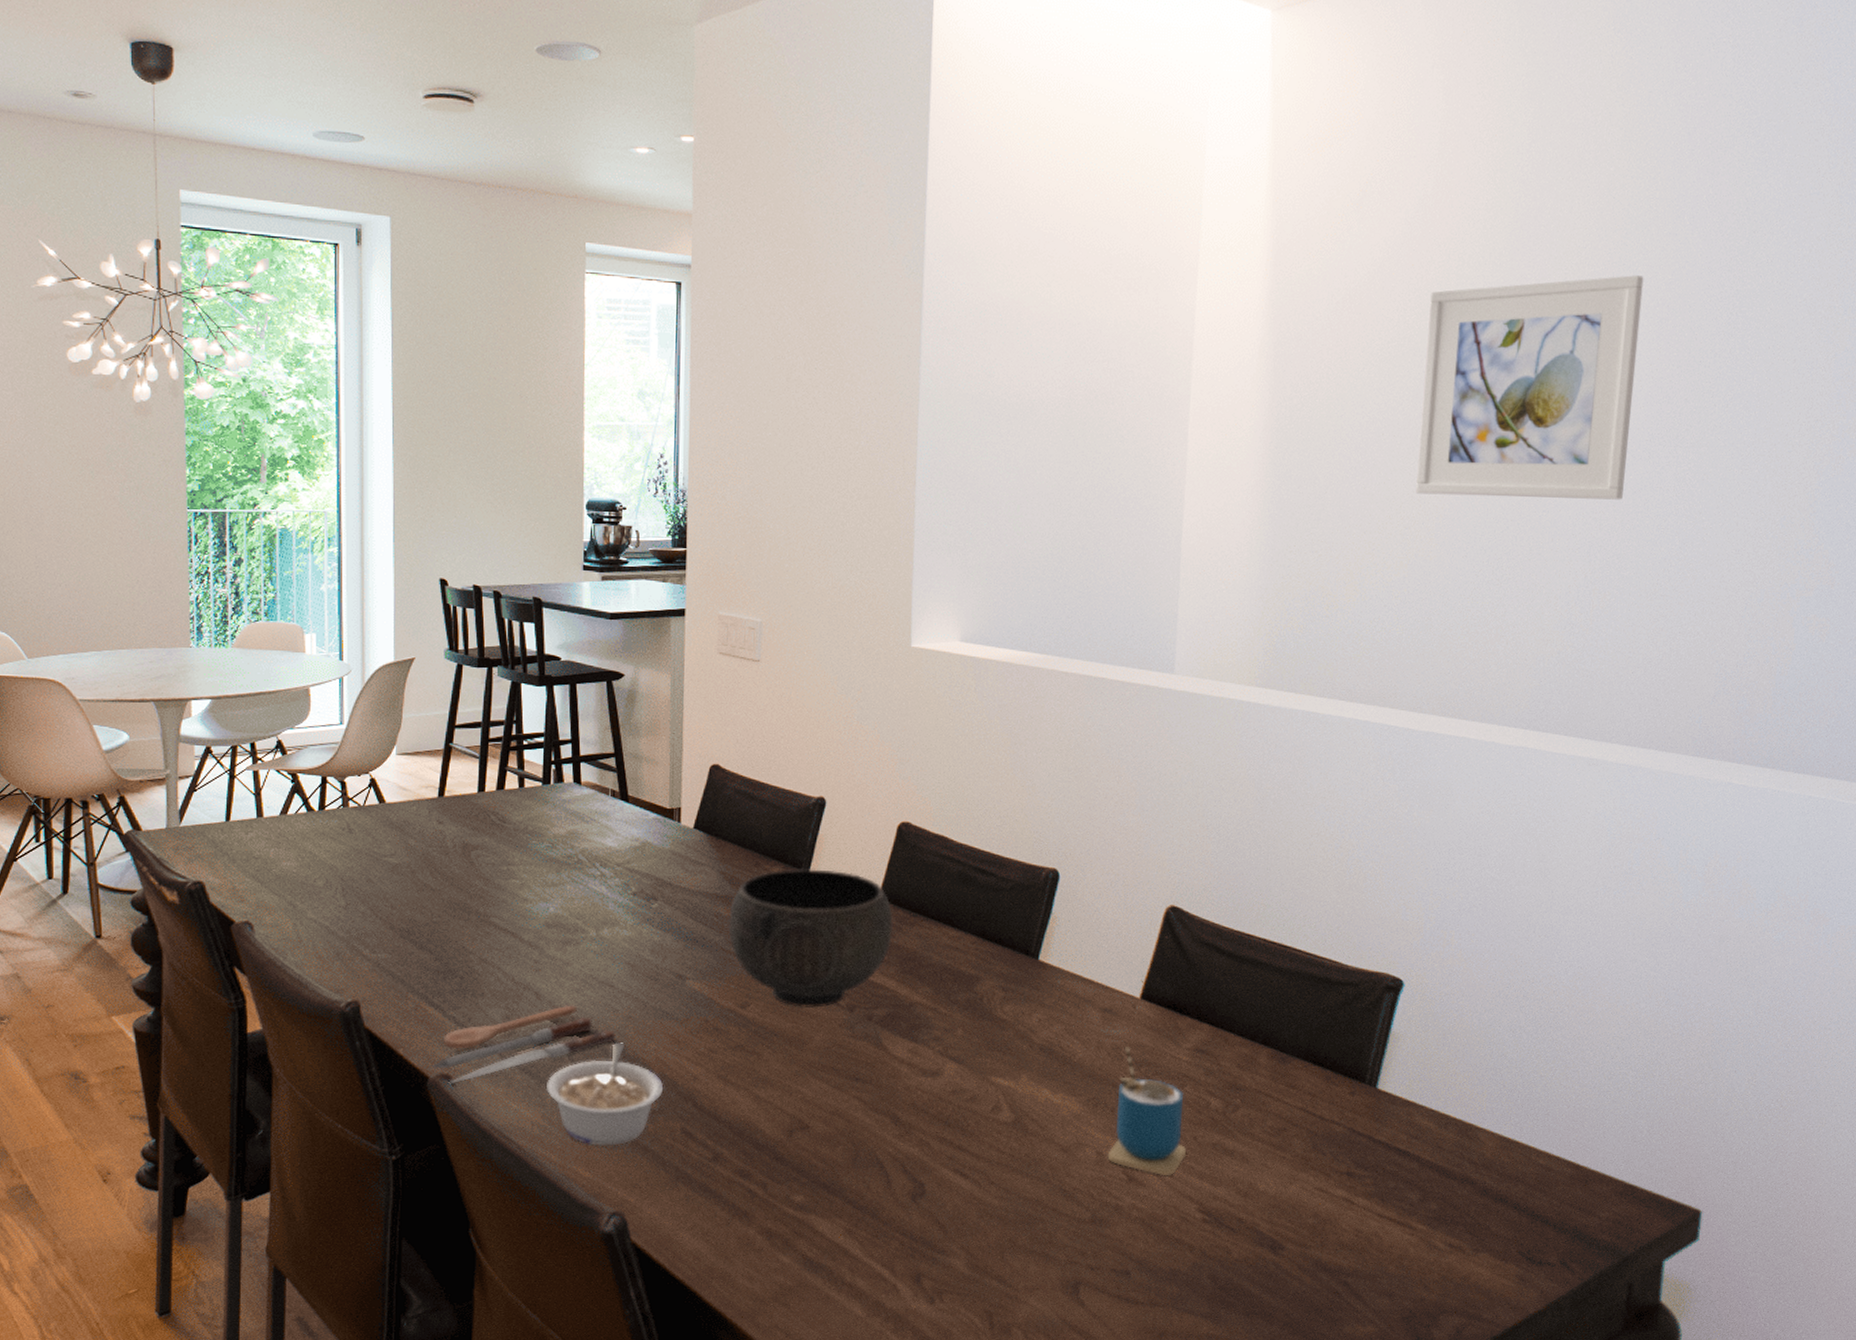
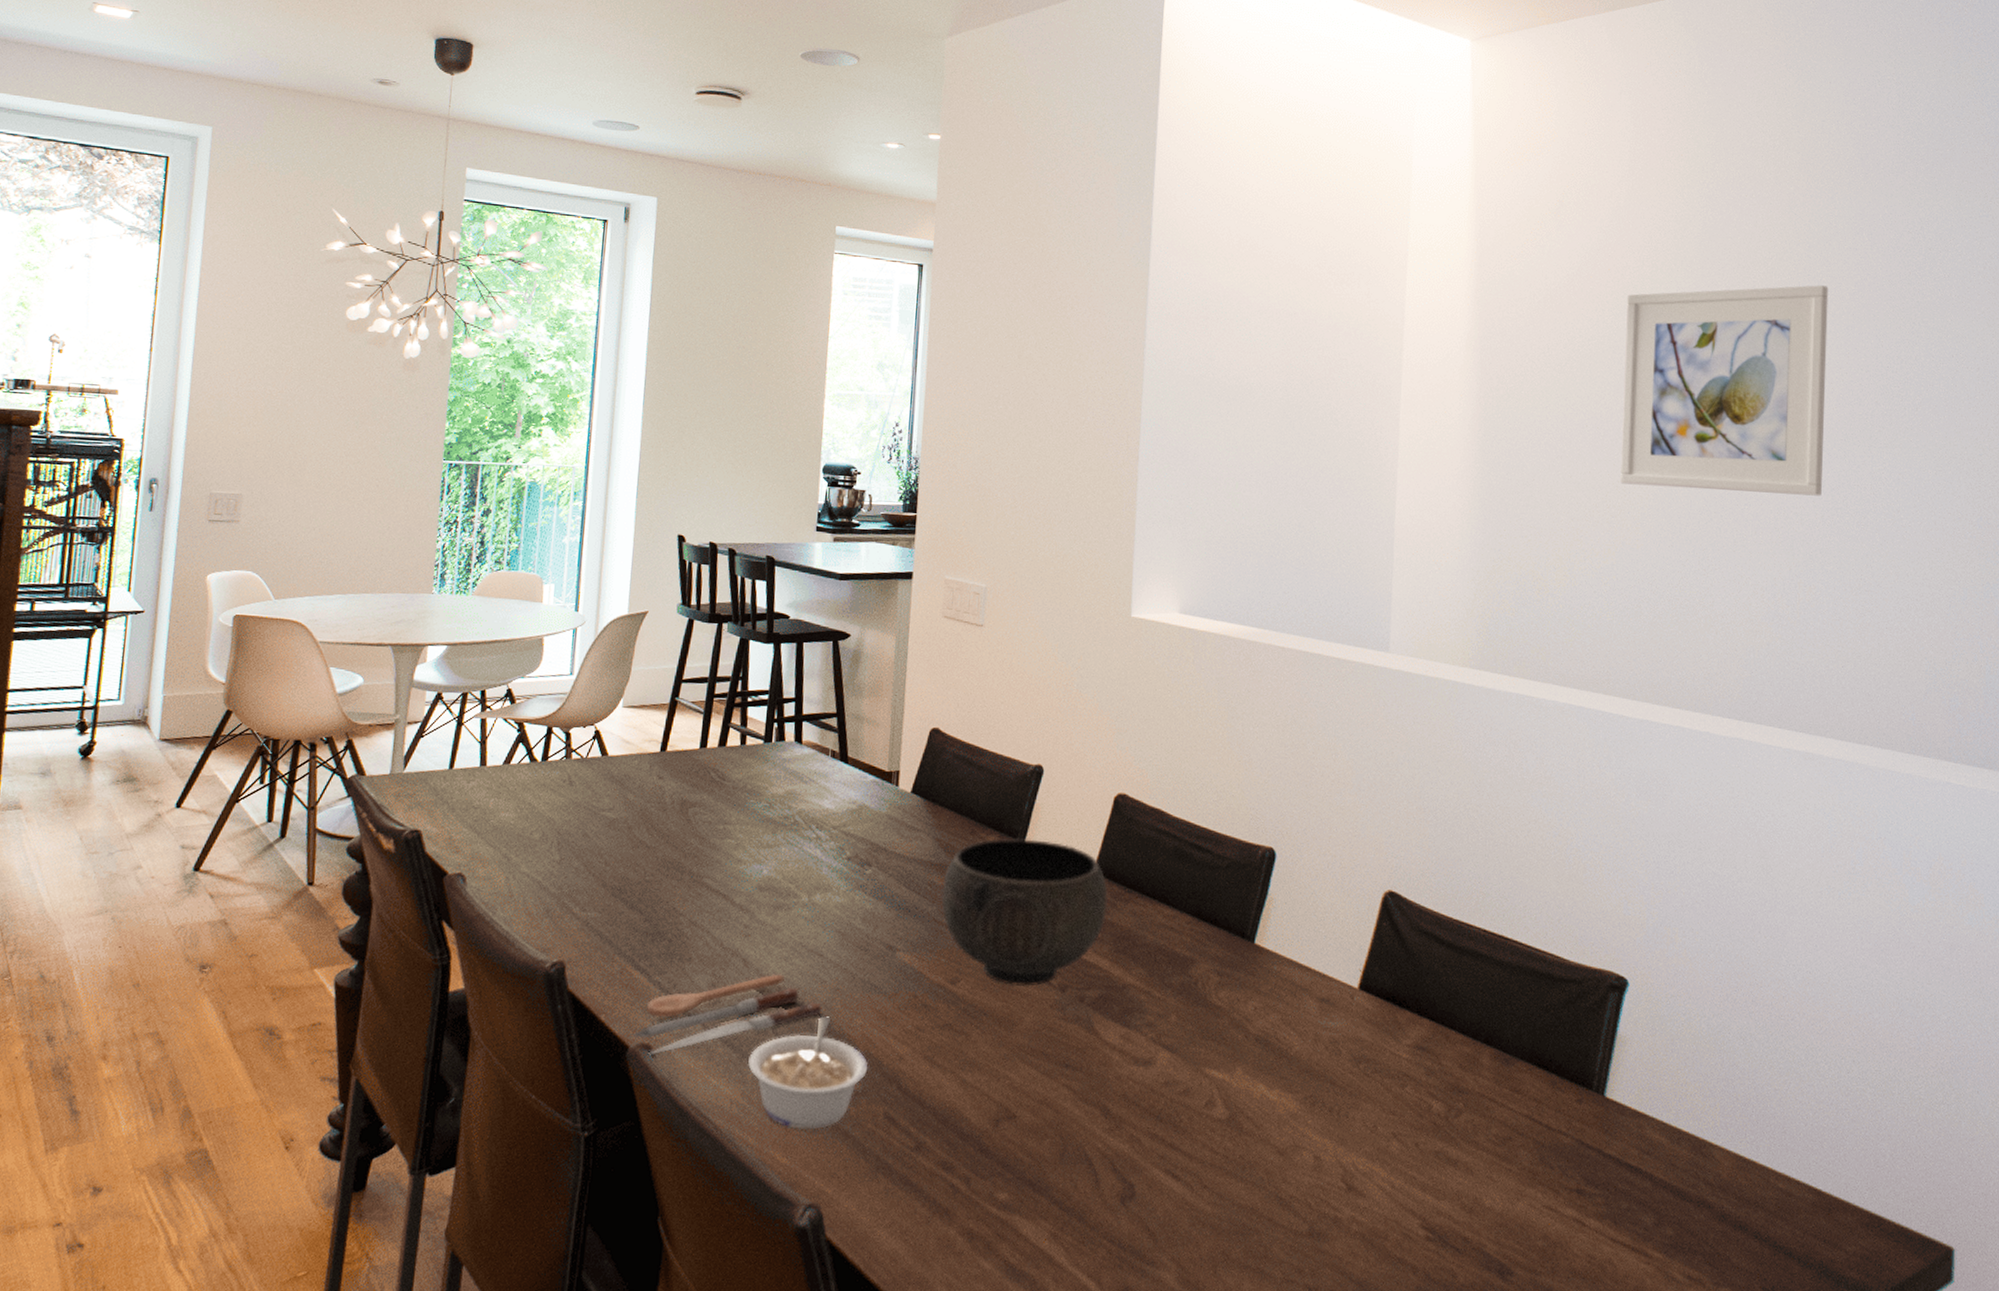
cup: present [1107,1047,1187,1175] -> none [1325,1041,1408,1185]

